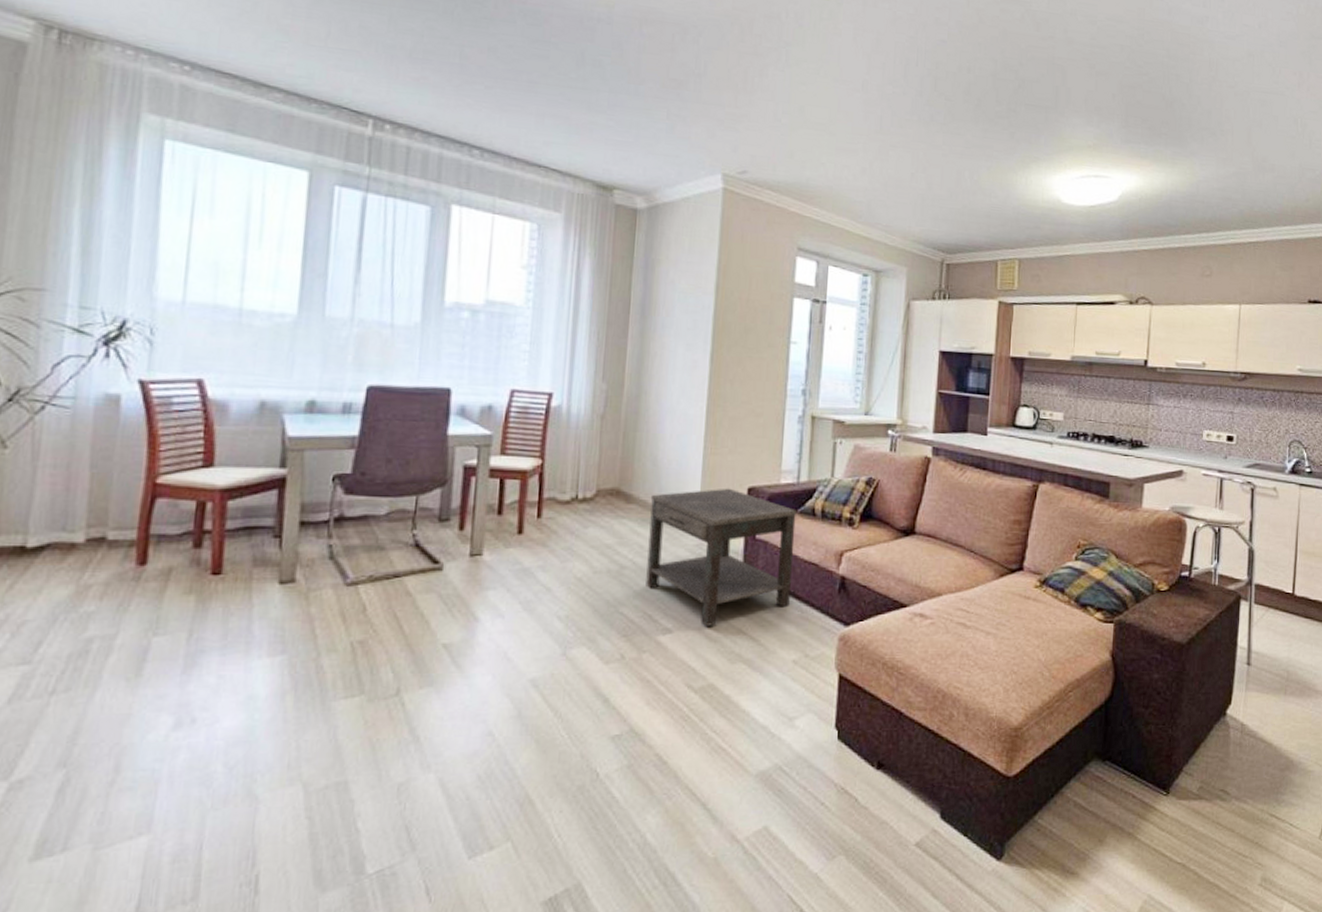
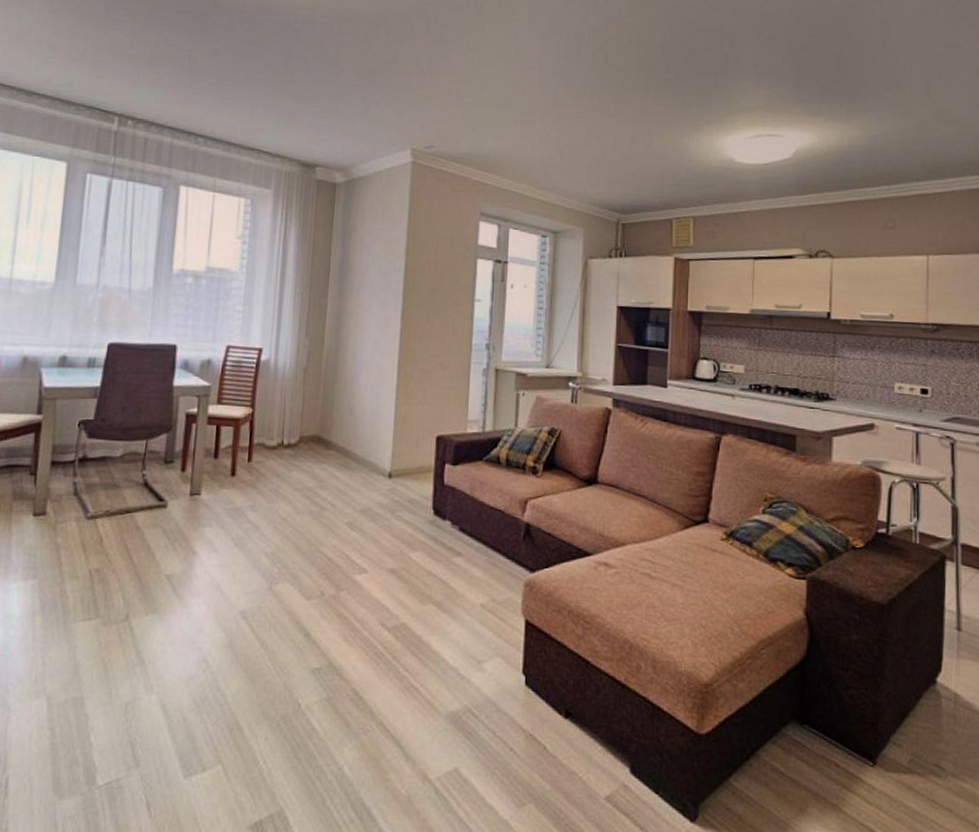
side table: present [646,488,796,626] -> none [343,436,482,568]

